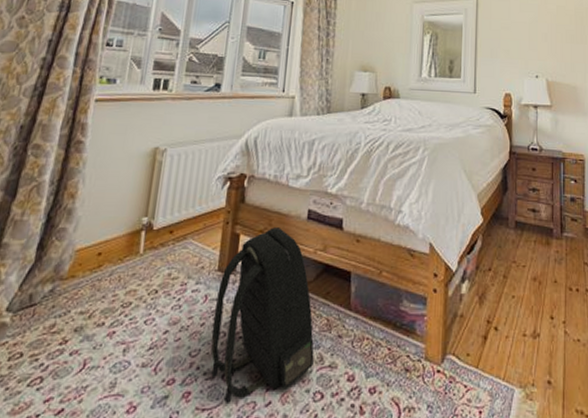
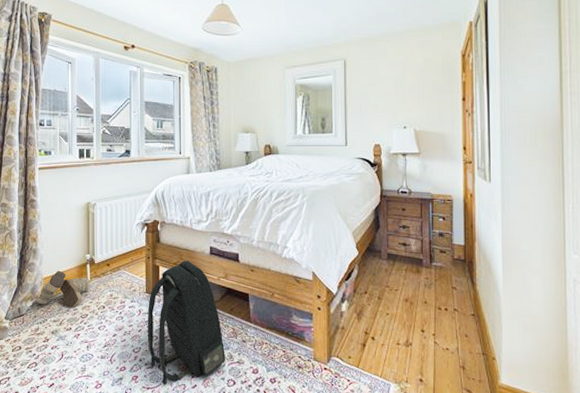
boots: none [57,239,143,293] -> present [35,270,91,308]

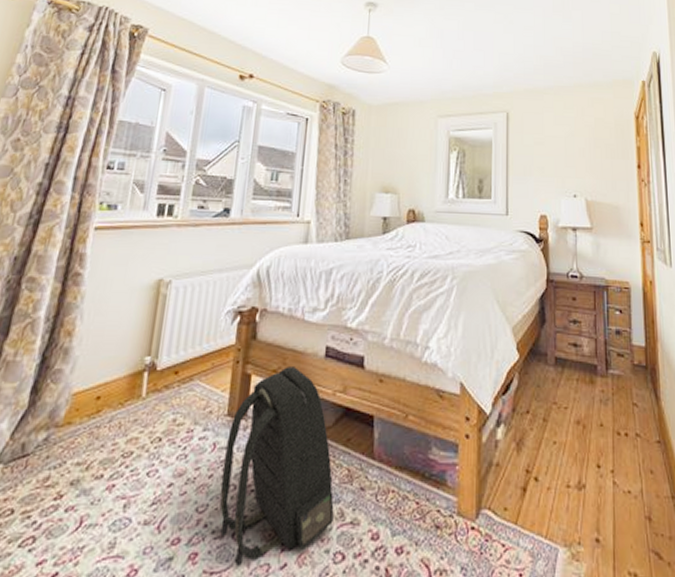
boots: present [35,270,91,308] -> none [52,381,146,442]

